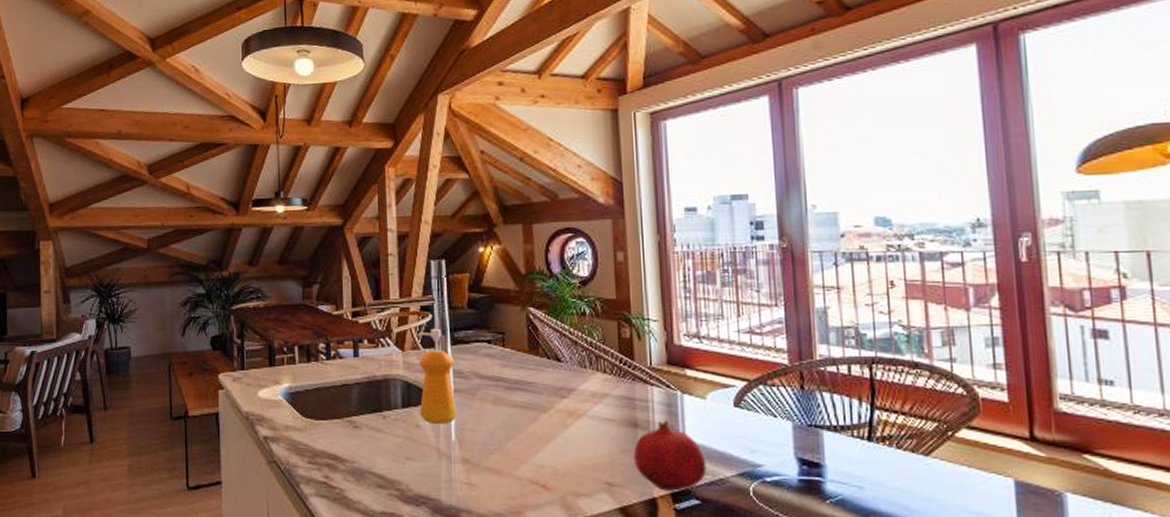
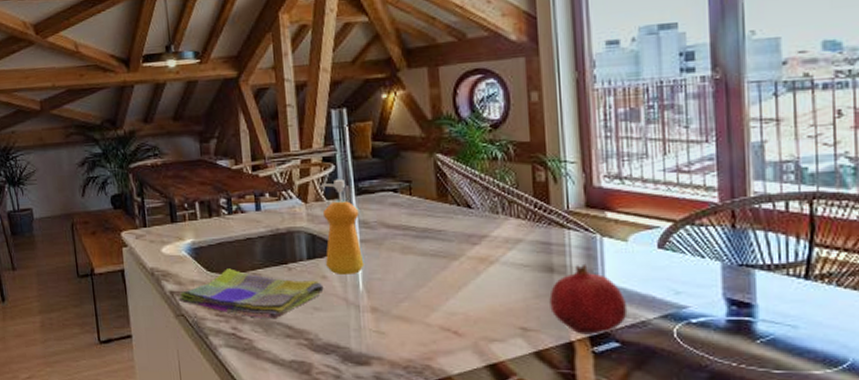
dish towel: none [271,414,417,469] -> present [178,268,324,320]

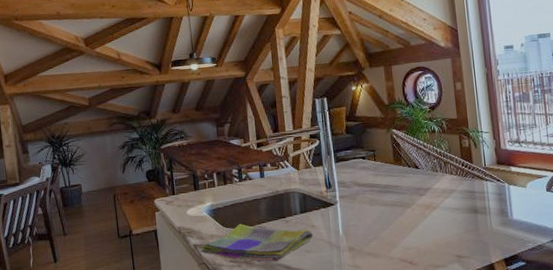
soap dispenser: present [320,178,365,276] -> none [309,150,343,224]
fruit: present [549,263,628,335] -> none [475,205,529,258]

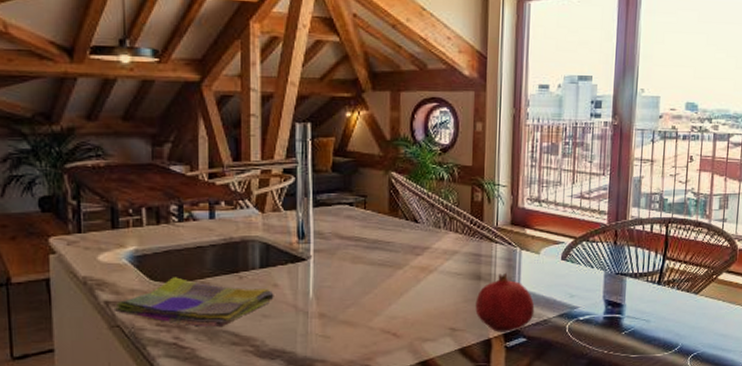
fruit: none [475,205,529,258] -> present [475,272,535,332]

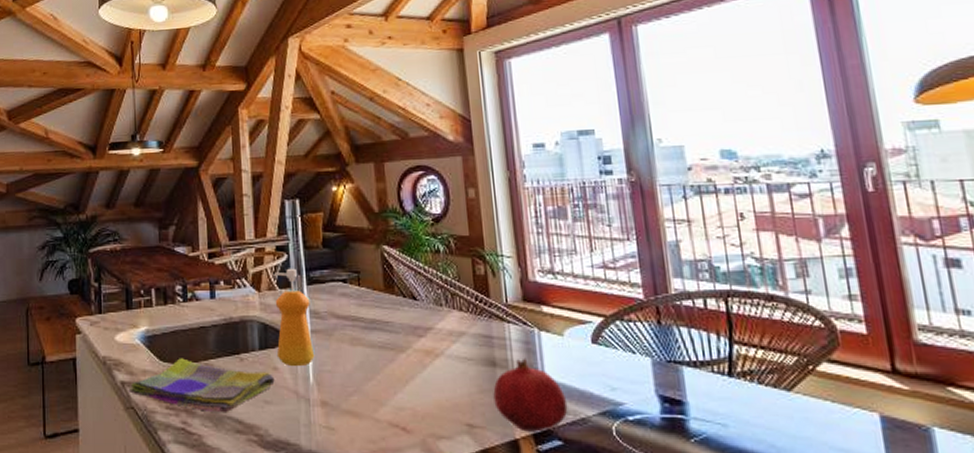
soap dispenser: none [277,190,316,284] -> present [273,268,315,367]

